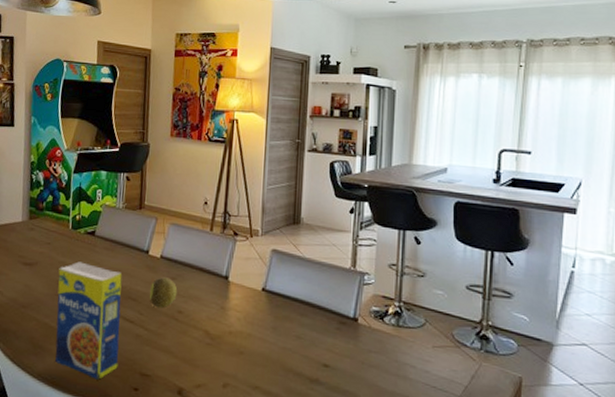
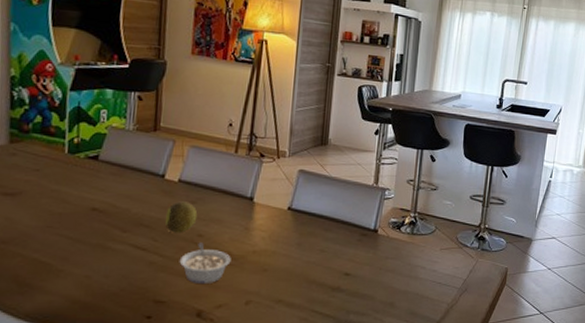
legume: present [55,261,122,380] -> none [47,189,133,313]
legume: none [162,319,209,362] -> present [179,242,231,285]

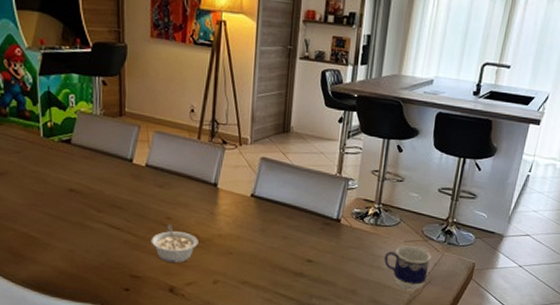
fruit: present [164,201,198,233] -> none [135,185,165,215]
cup: none [421,254,466,300] -> present [384,246,431,291]

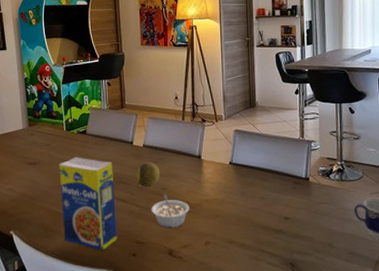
legume: none [33,171,107,283] -> present [59,157,117,251]
fruit: none [135,185,165,215] -> present [137,162,160,188]

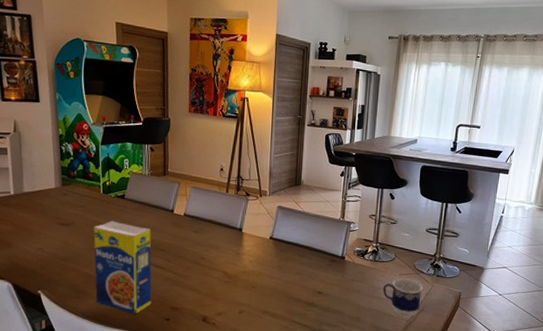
fruit: present [137,162,160,188] -> none [175,231,200,256]
legume: present [151,194,190,229] -> none [188,264,227,297]

